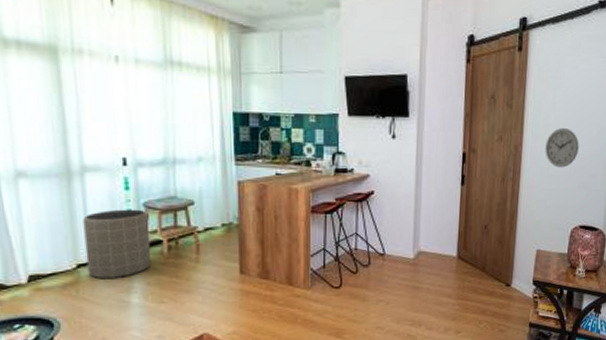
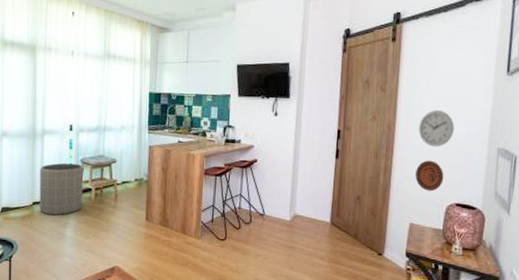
decorative plate: none [542,182,569,215] -> present [415,160,444,191]

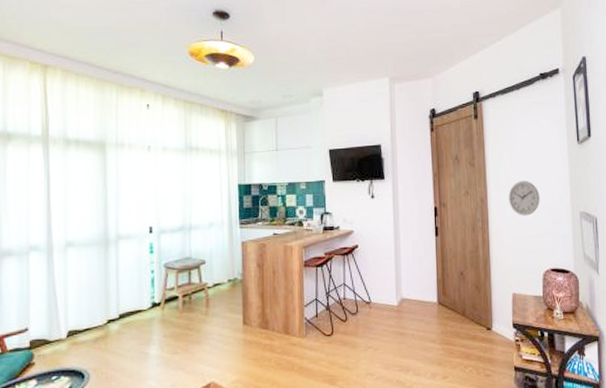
trash can: present [39,163,84,215] -> none [115,269,169,333]
decorative plate: present [415,160,444,191] -> none [511,229,537,260]

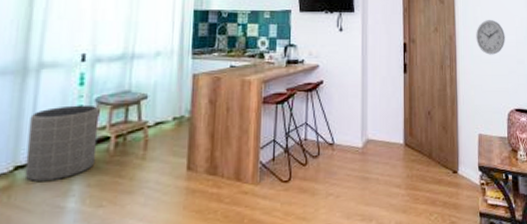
trash can: none [115,269,169,333] -> present [24,104,99,182]

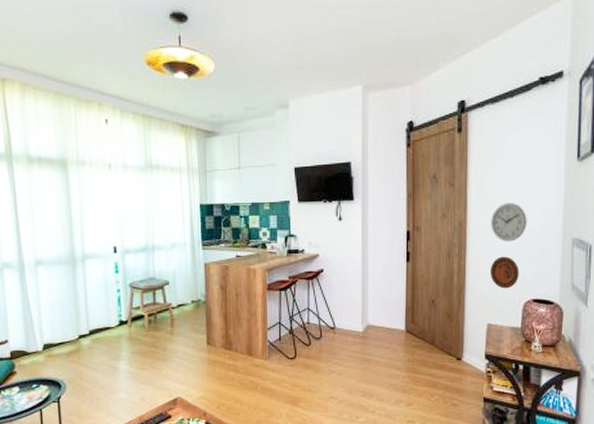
trash can: present [24,104,99,182] -> none [83,289,136,348]
decorative plate: none [478,68,503,99] -> present [490,256,520,289]

